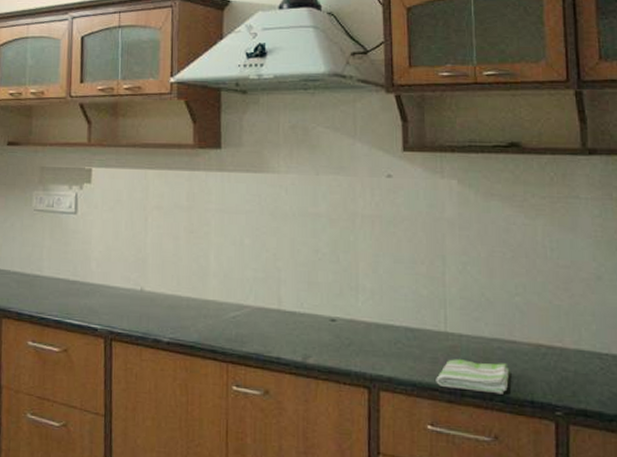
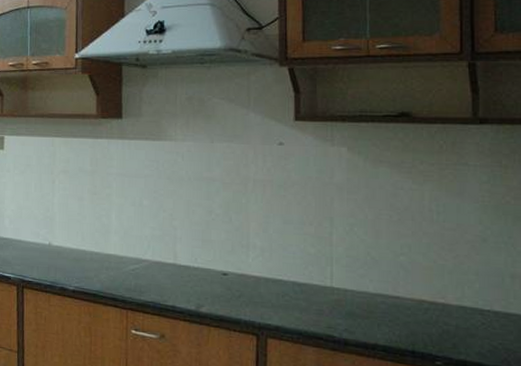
dish towel: present [436,359,510,394] -> none [321,311,393,344]

